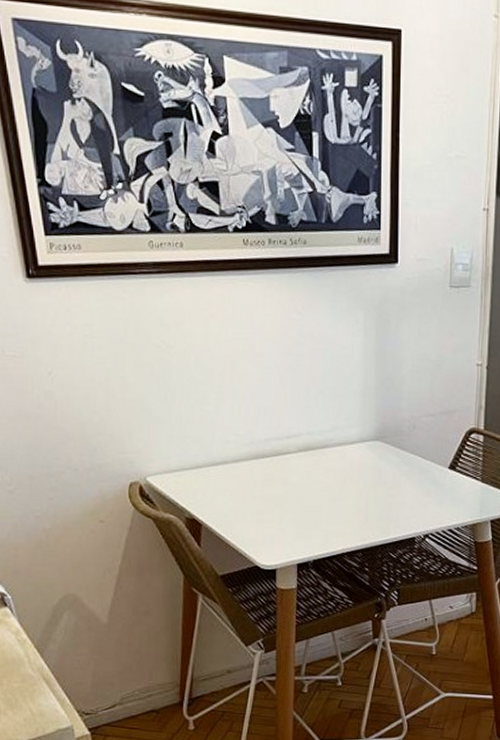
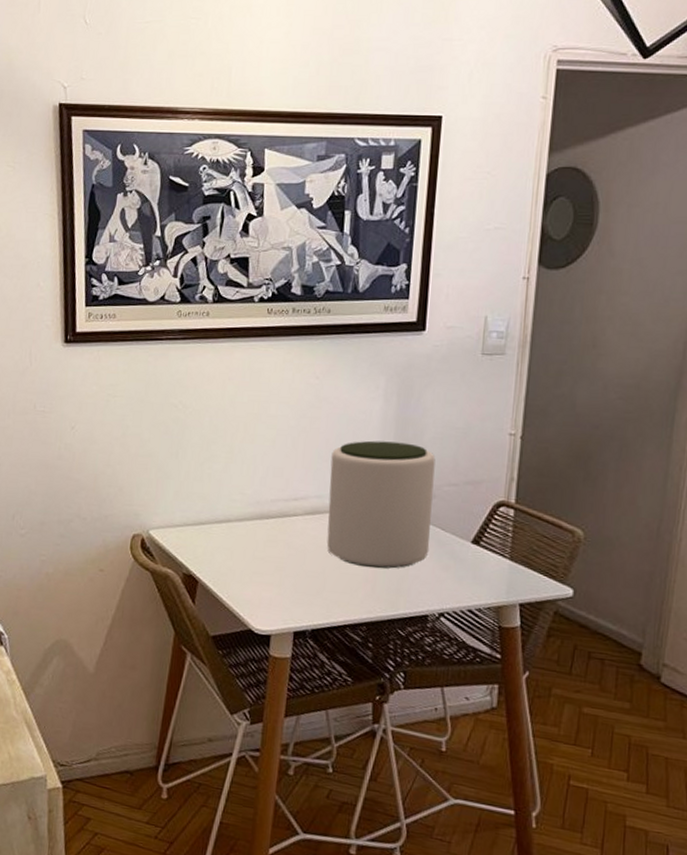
plant pot: none [318,375,414,499] -> present [326,440,436,569]

